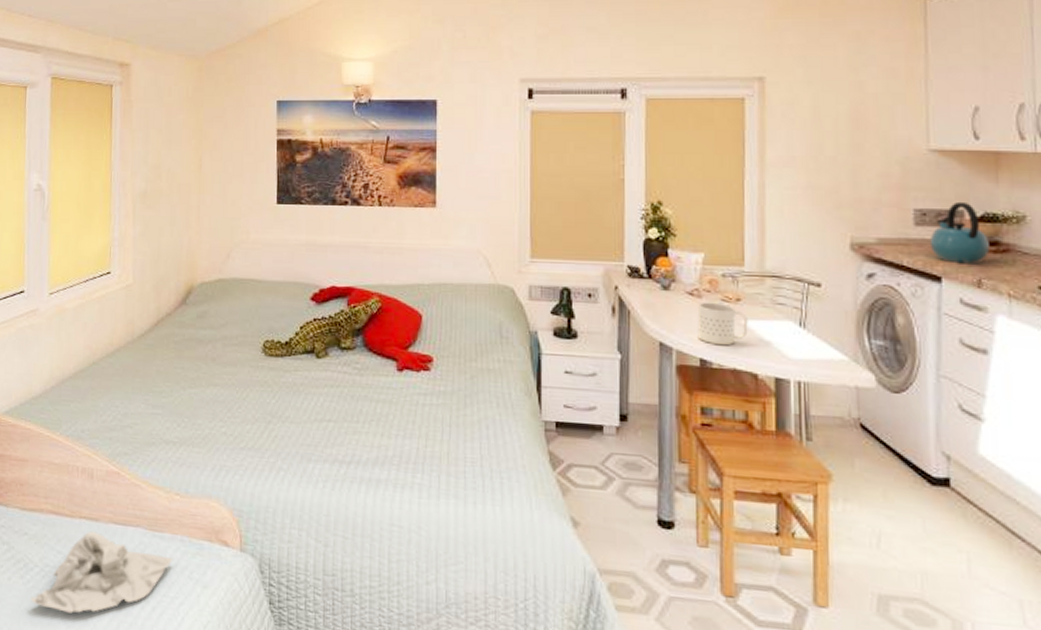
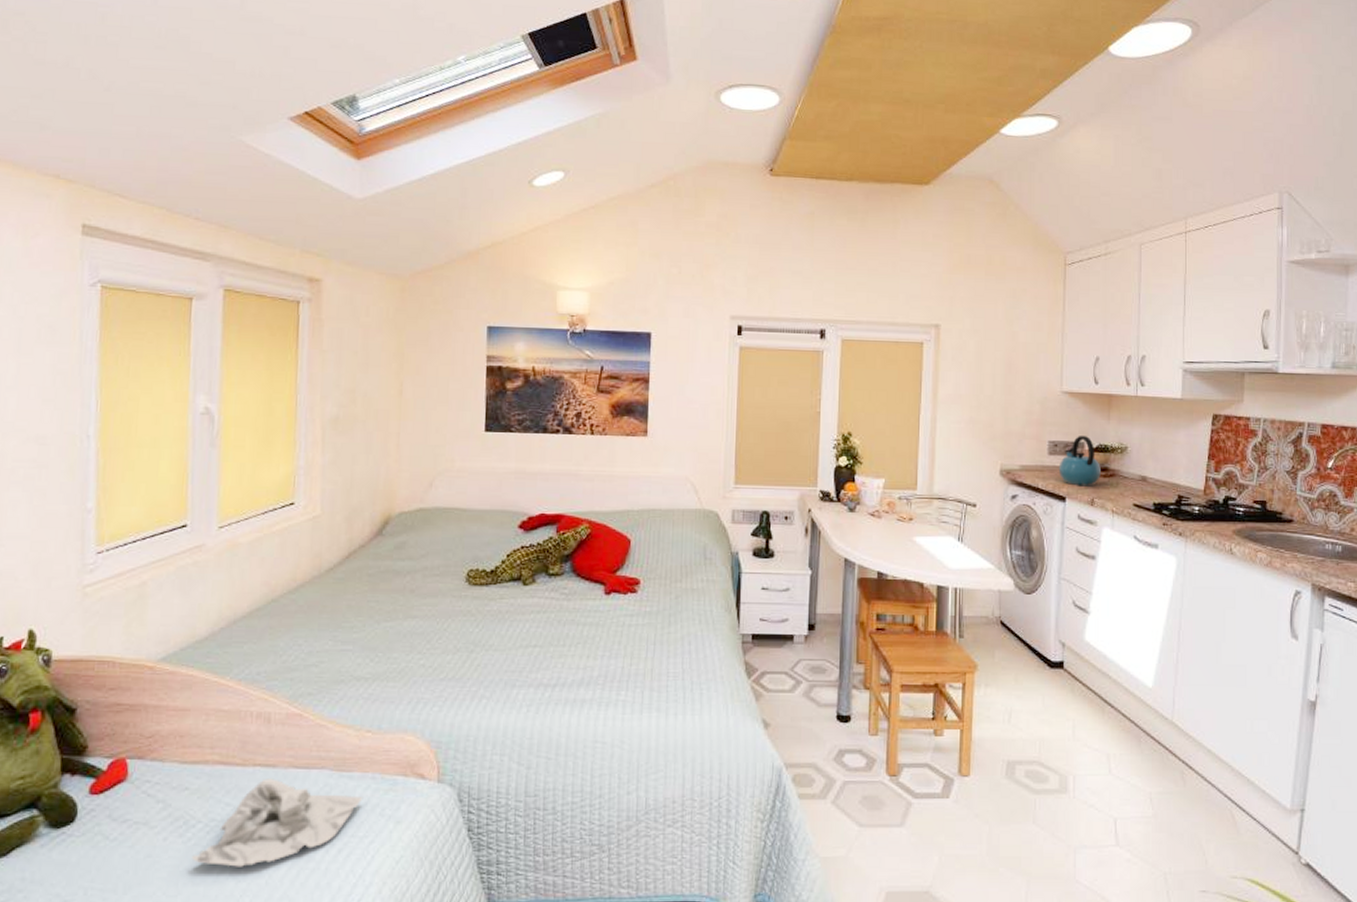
mug: present [697,302,748,346] -> none [876,522,918,560]

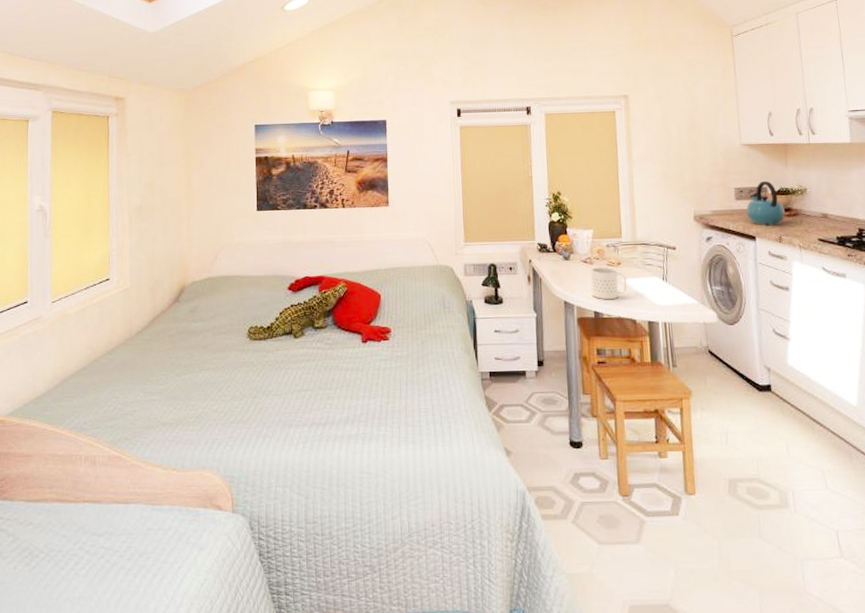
tissue: present [191,778,363,867] -> none [36,513,172,592]
mug: none [876,522,918,560] -> present [590,267,627,300]

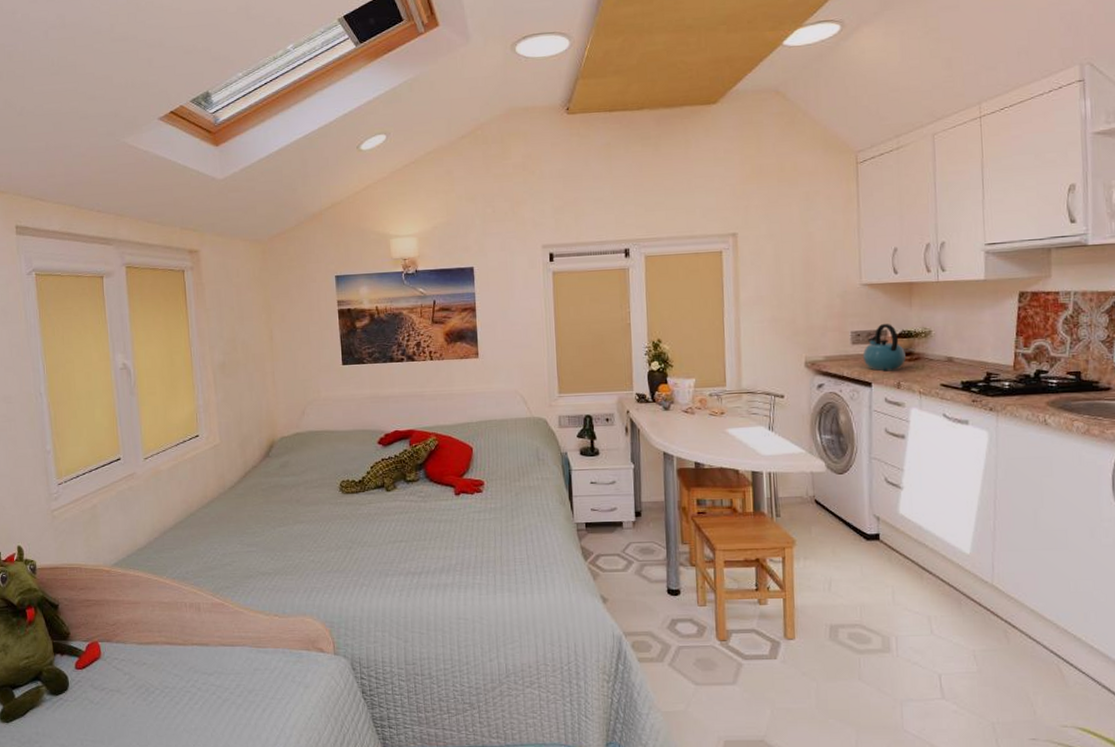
mug: present [590,267,627,300] -> none [691,417,731,451]

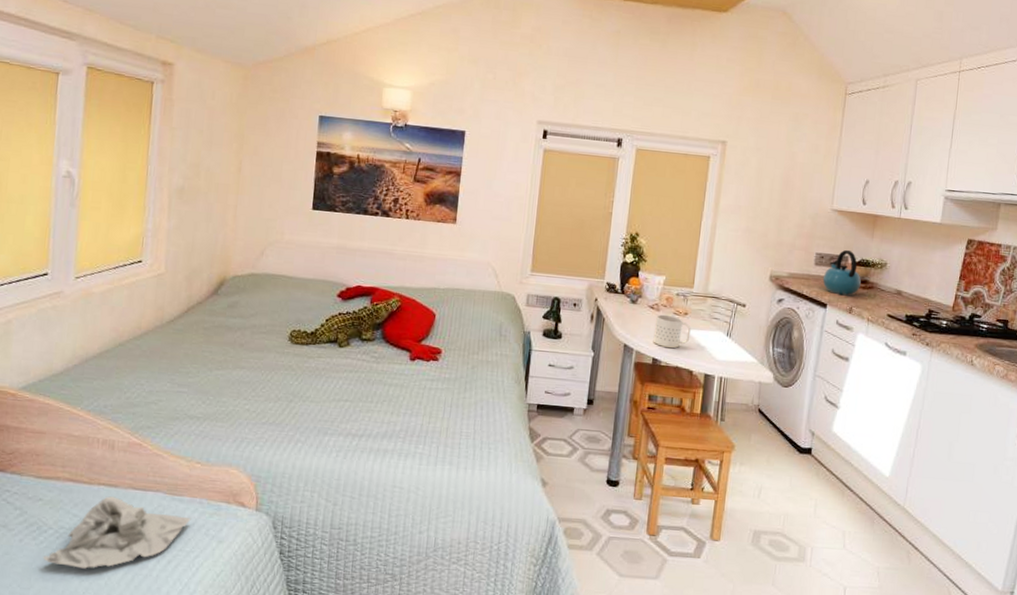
tissue: none [154,654,278,723] -> present [43,496,191,569]
mug: none [691,417,731,451] -> present [653,314,691,349]

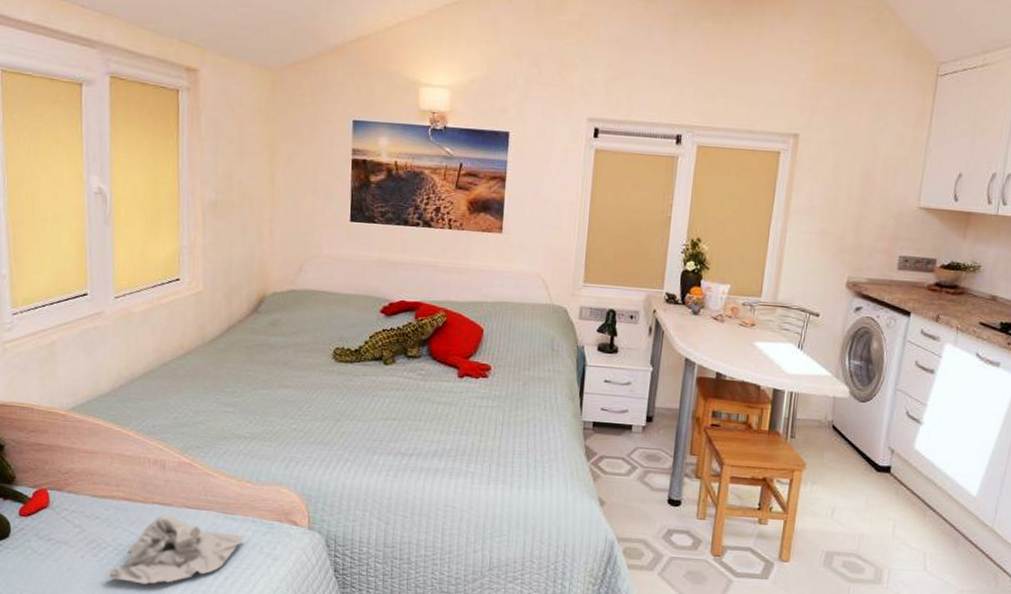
mug: present [653,314,691,349] -> none [717,326,759,363]
kettle: present [822,249,861,296] -> none [906,251,950,303]

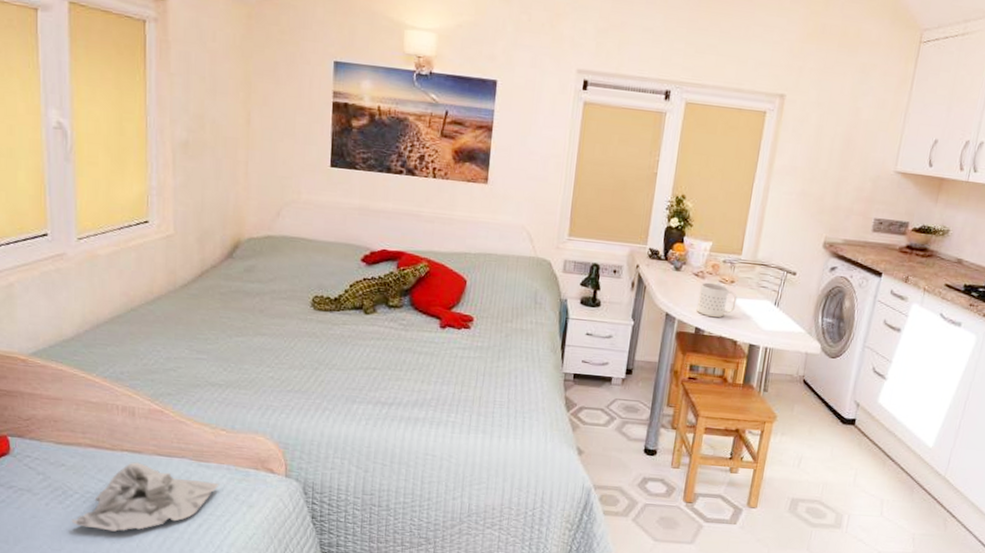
mug: none [717,326,759,363] -> present [696,282,737,318]

